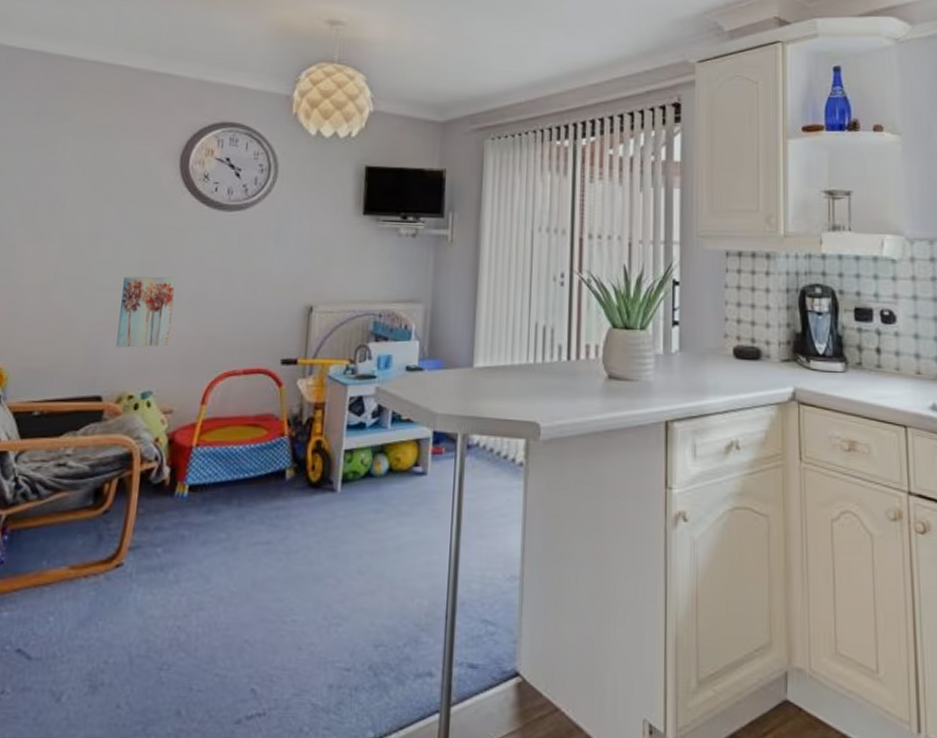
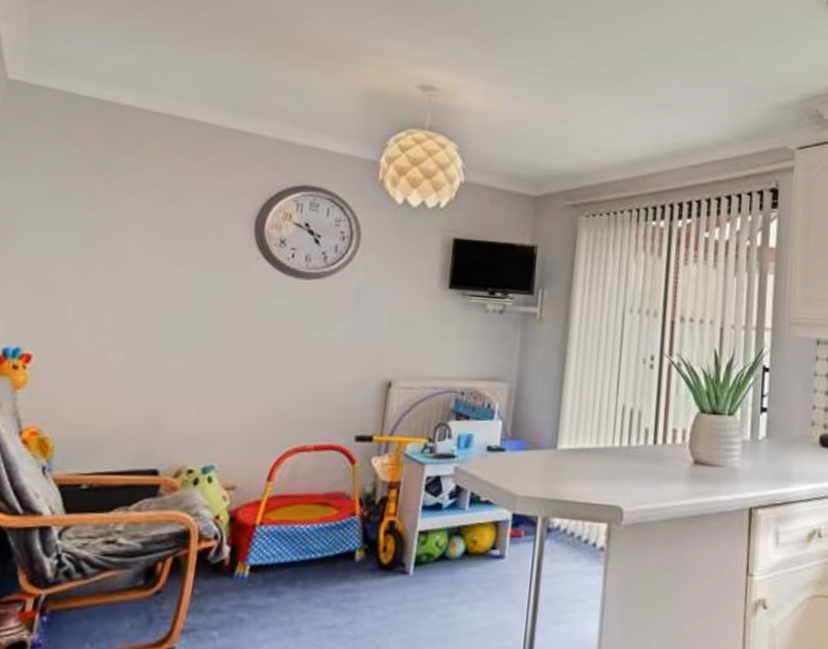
wall art: present [116,276,176,348] -> none [176,343,245,420]

